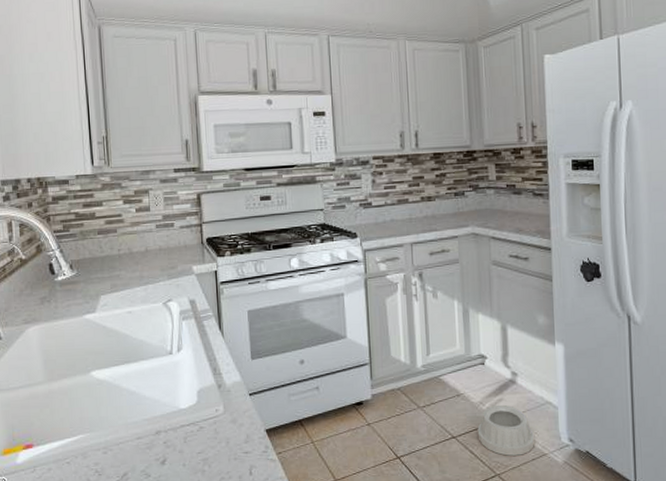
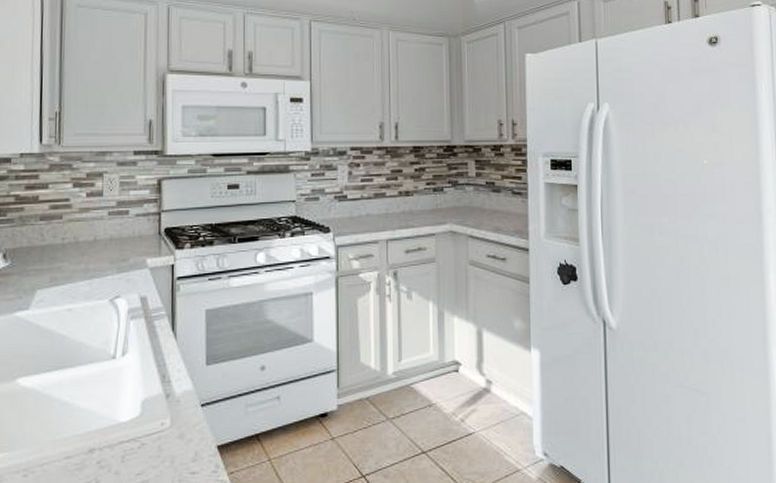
pet bowl: present [477,404,535,456] -> none [449,415,509,473]

